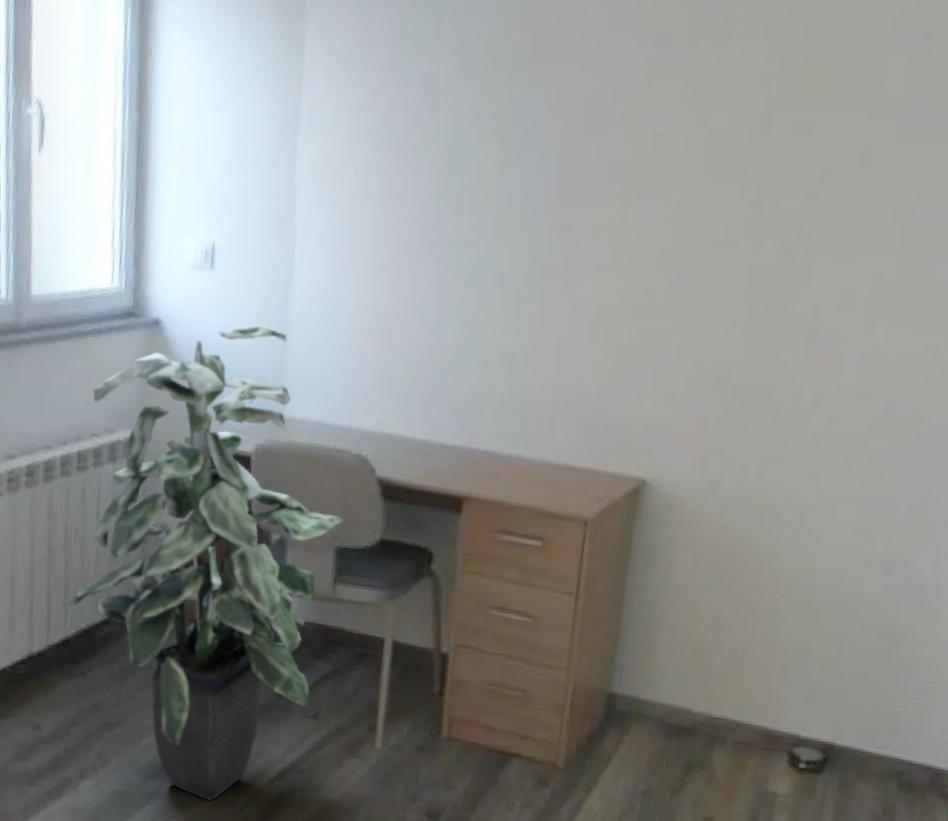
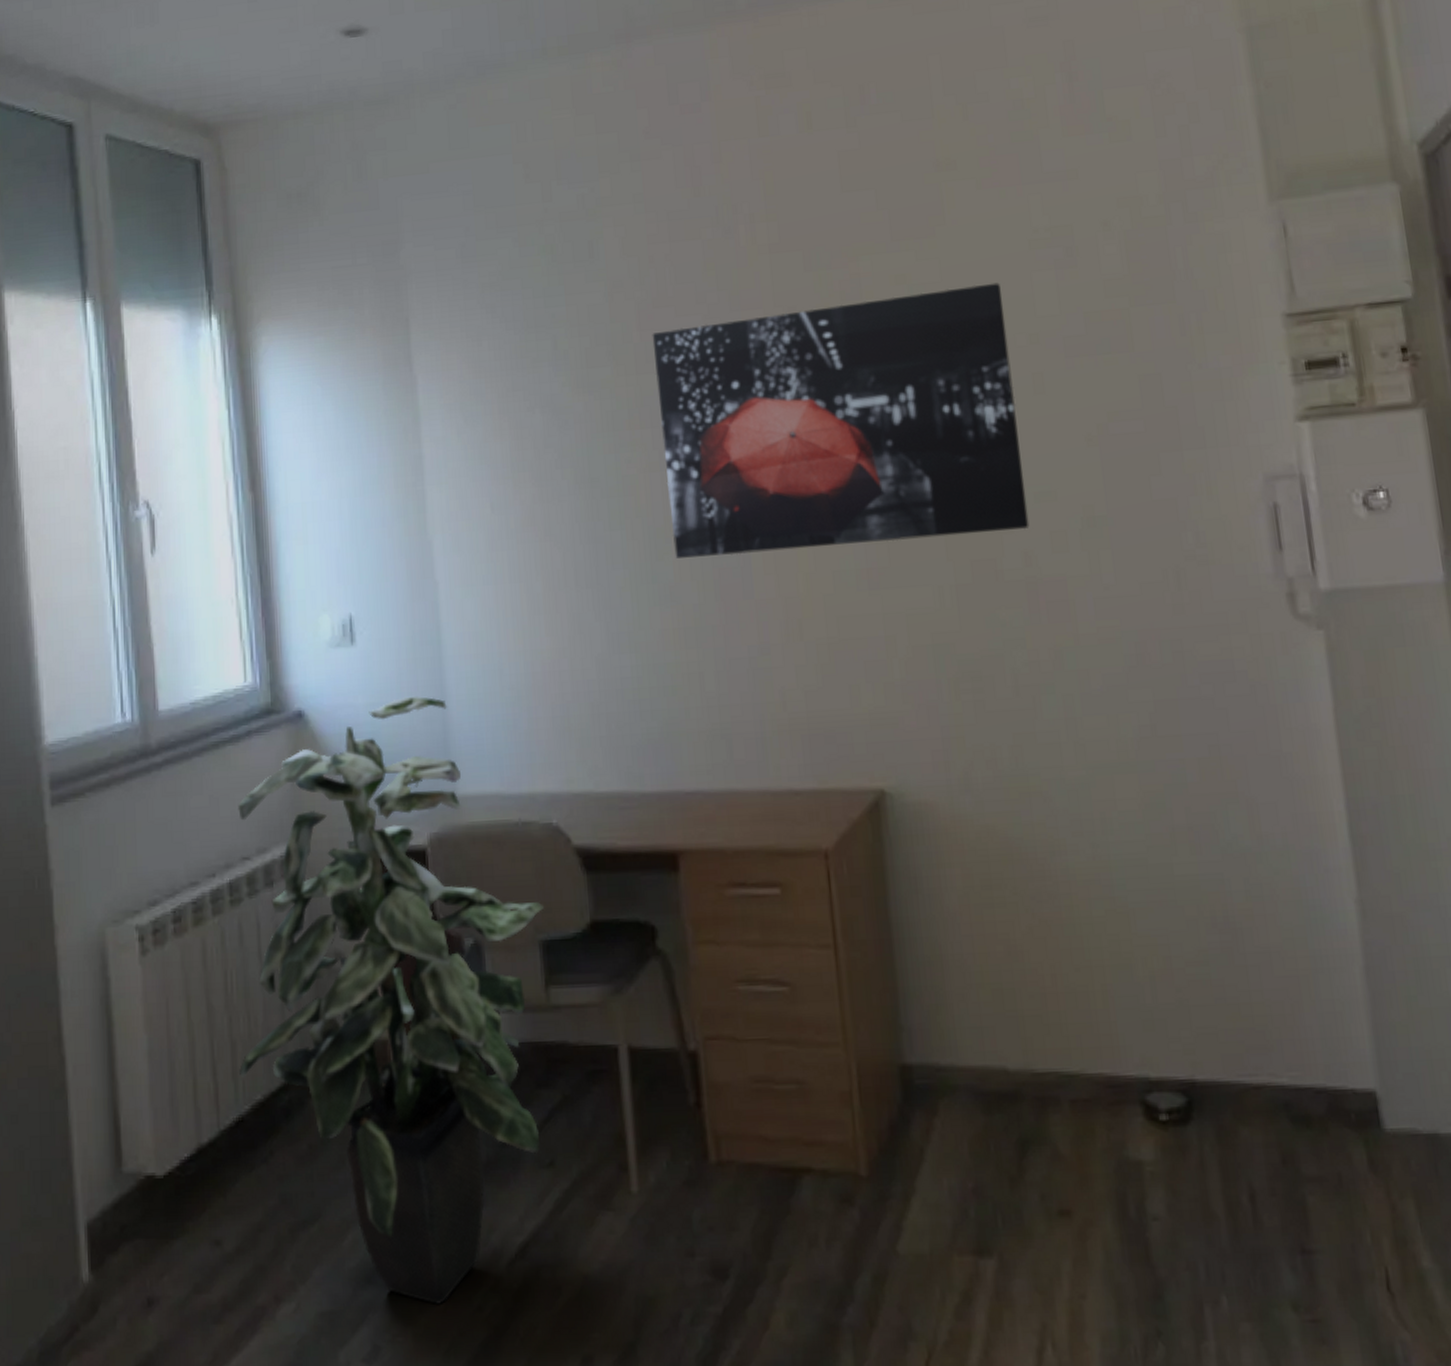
wall art: none [511,36,857,285] -> present [652,282,1030,559]

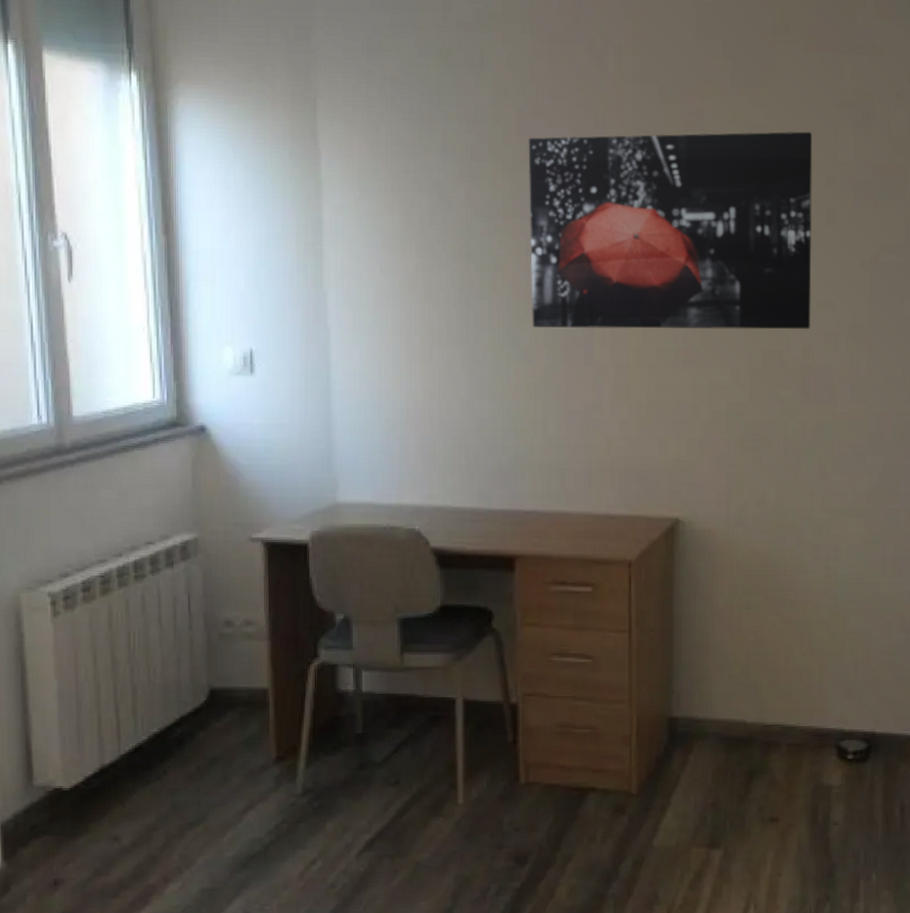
indoor plant: present [238,695,545,1304] -> none [139,420,404,883]

